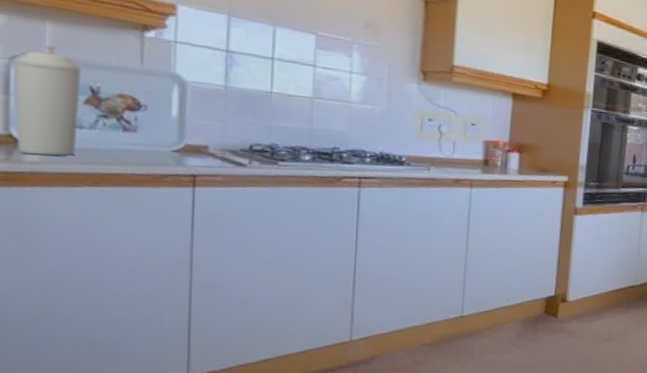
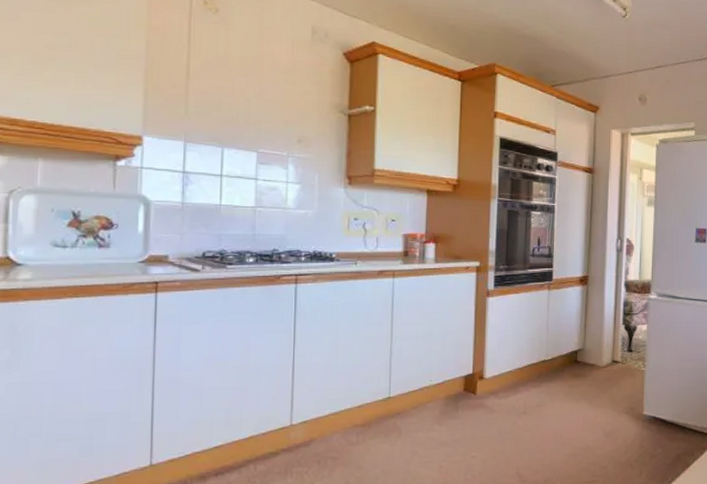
canister: present [15,44,81,156] -> none [13,178,66,273]

